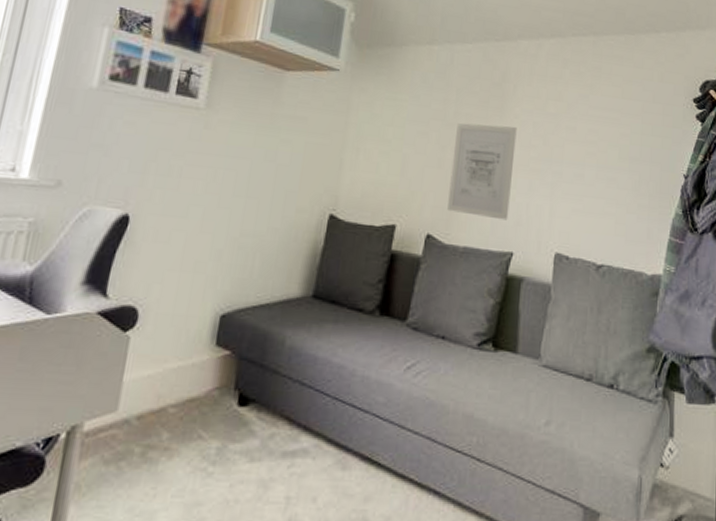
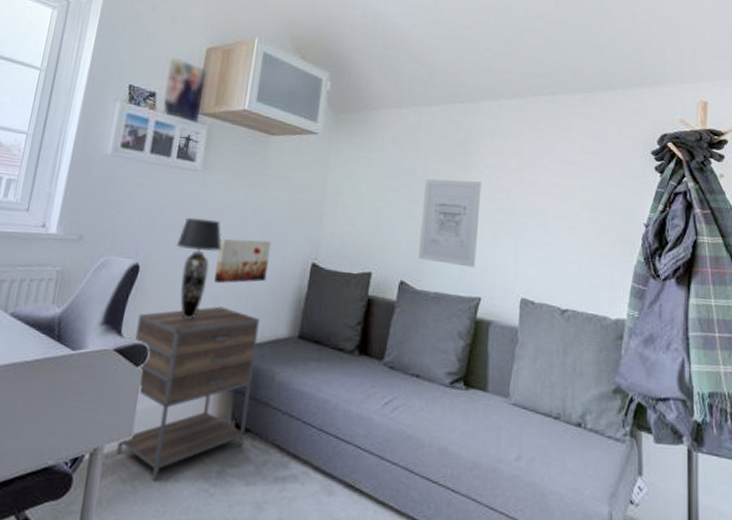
nightstand: none [98,262,270,462] -> present [116,306,260,482]
table lamp: none [173,162,228,277] -> present [176,217,222,319]
wall art: none [217,186,284,238] -> present [214,238,271,284]

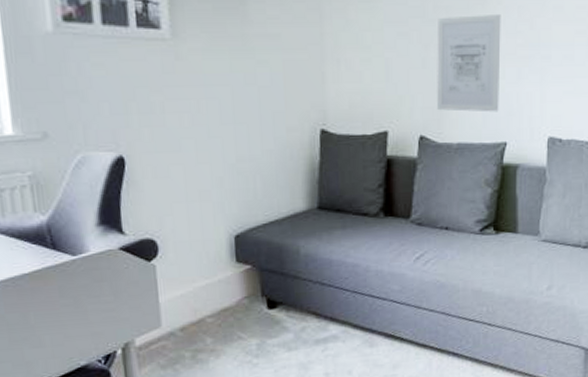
nightstand: present [116,306,260,482] -> none [138,188,279,363]
table lamp: present [176,217,222,319] -> none [161,95,215,206]
wall art: present [214,238,271,284] -> none [211,111,273,166]

